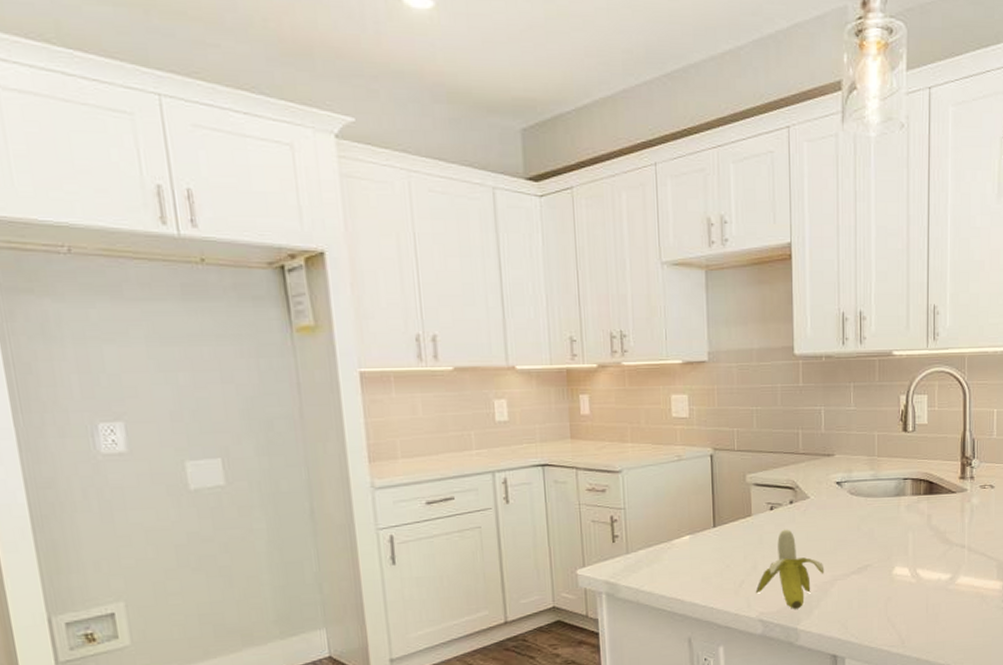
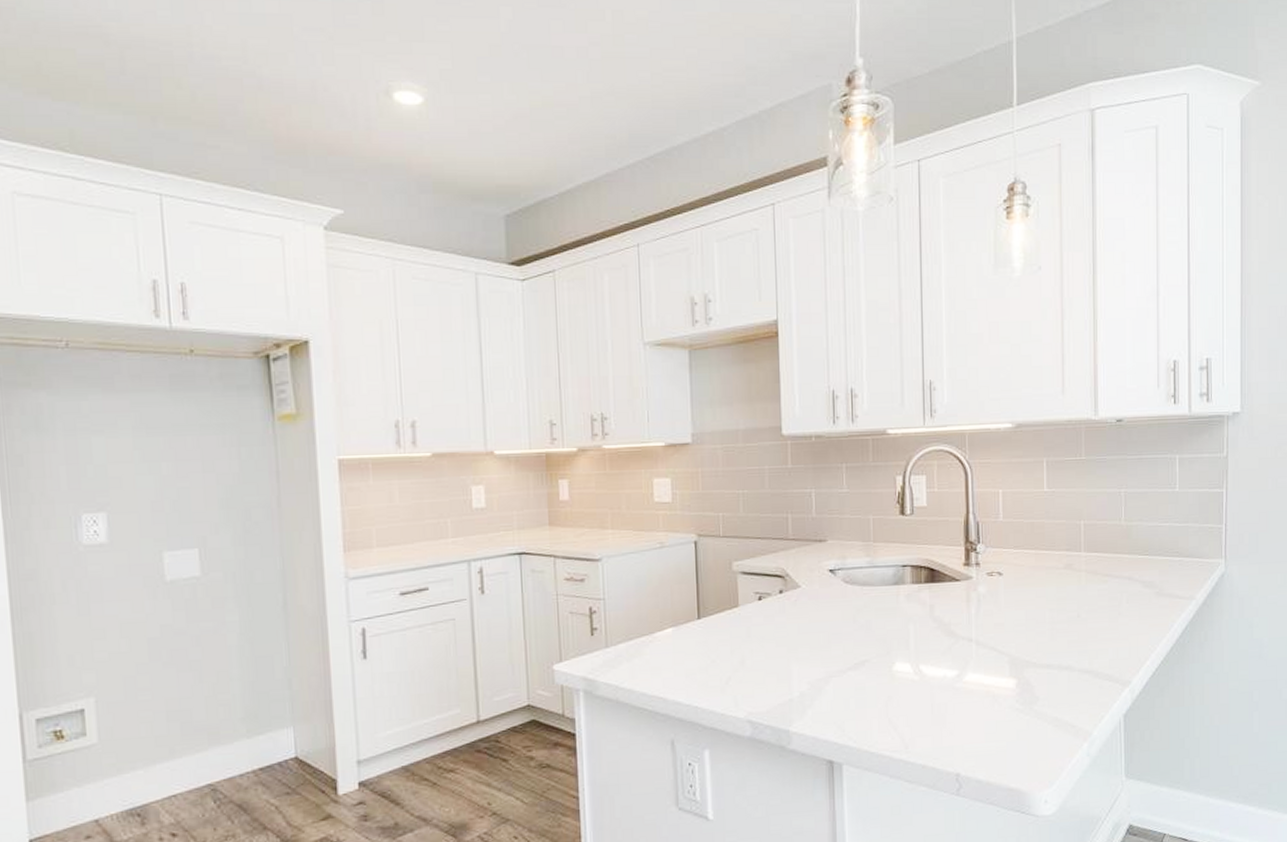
banana: present [755,529,825,609] -> none [743,621,818,709]

